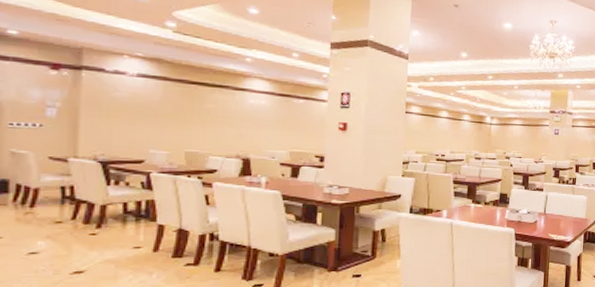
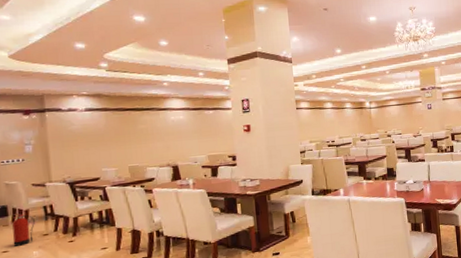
fire extinguisher: none [10,190,46,232] -> present [12,213,35,247]

